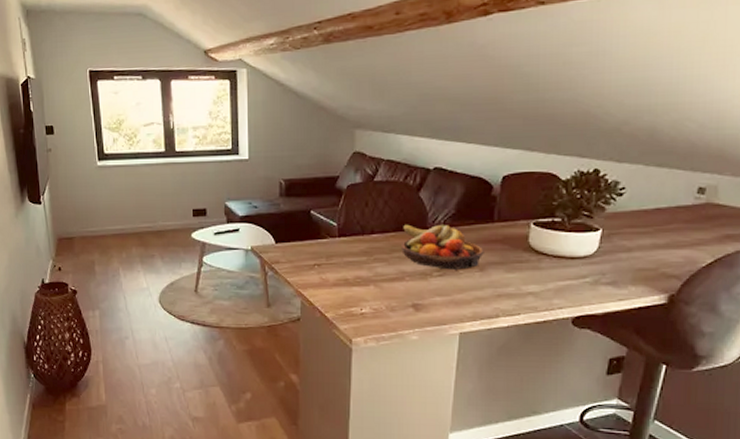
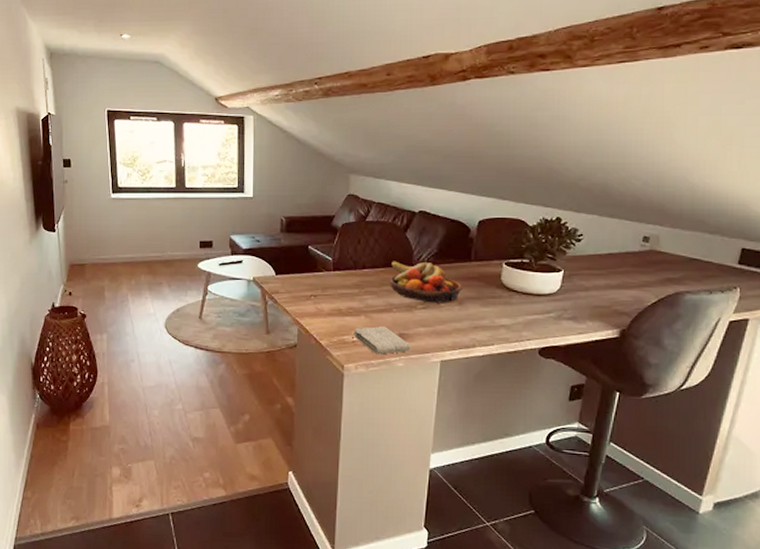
washcloth: none [362,297,426,327] -> present [354,326,411,355]

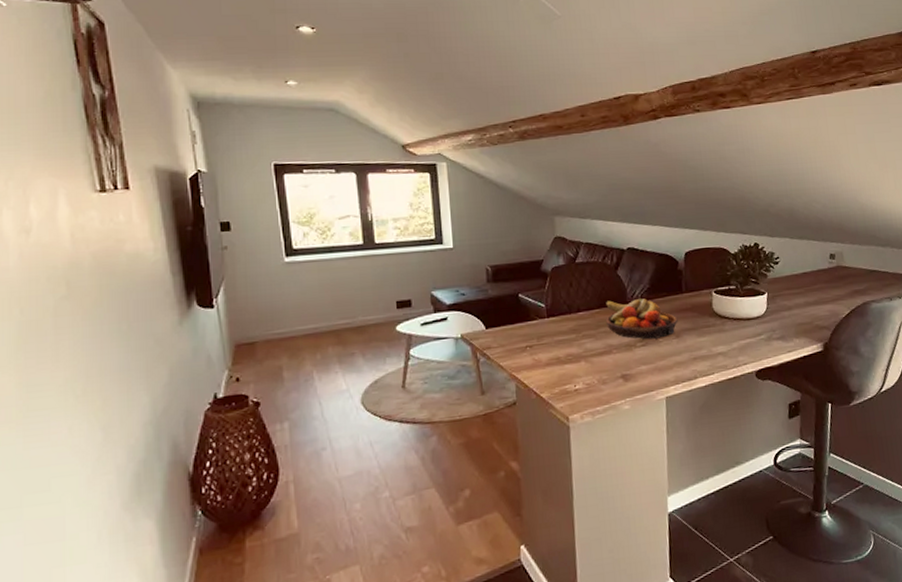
washcloth: present [354,326,411,355] -> none [575,369,635,400]

